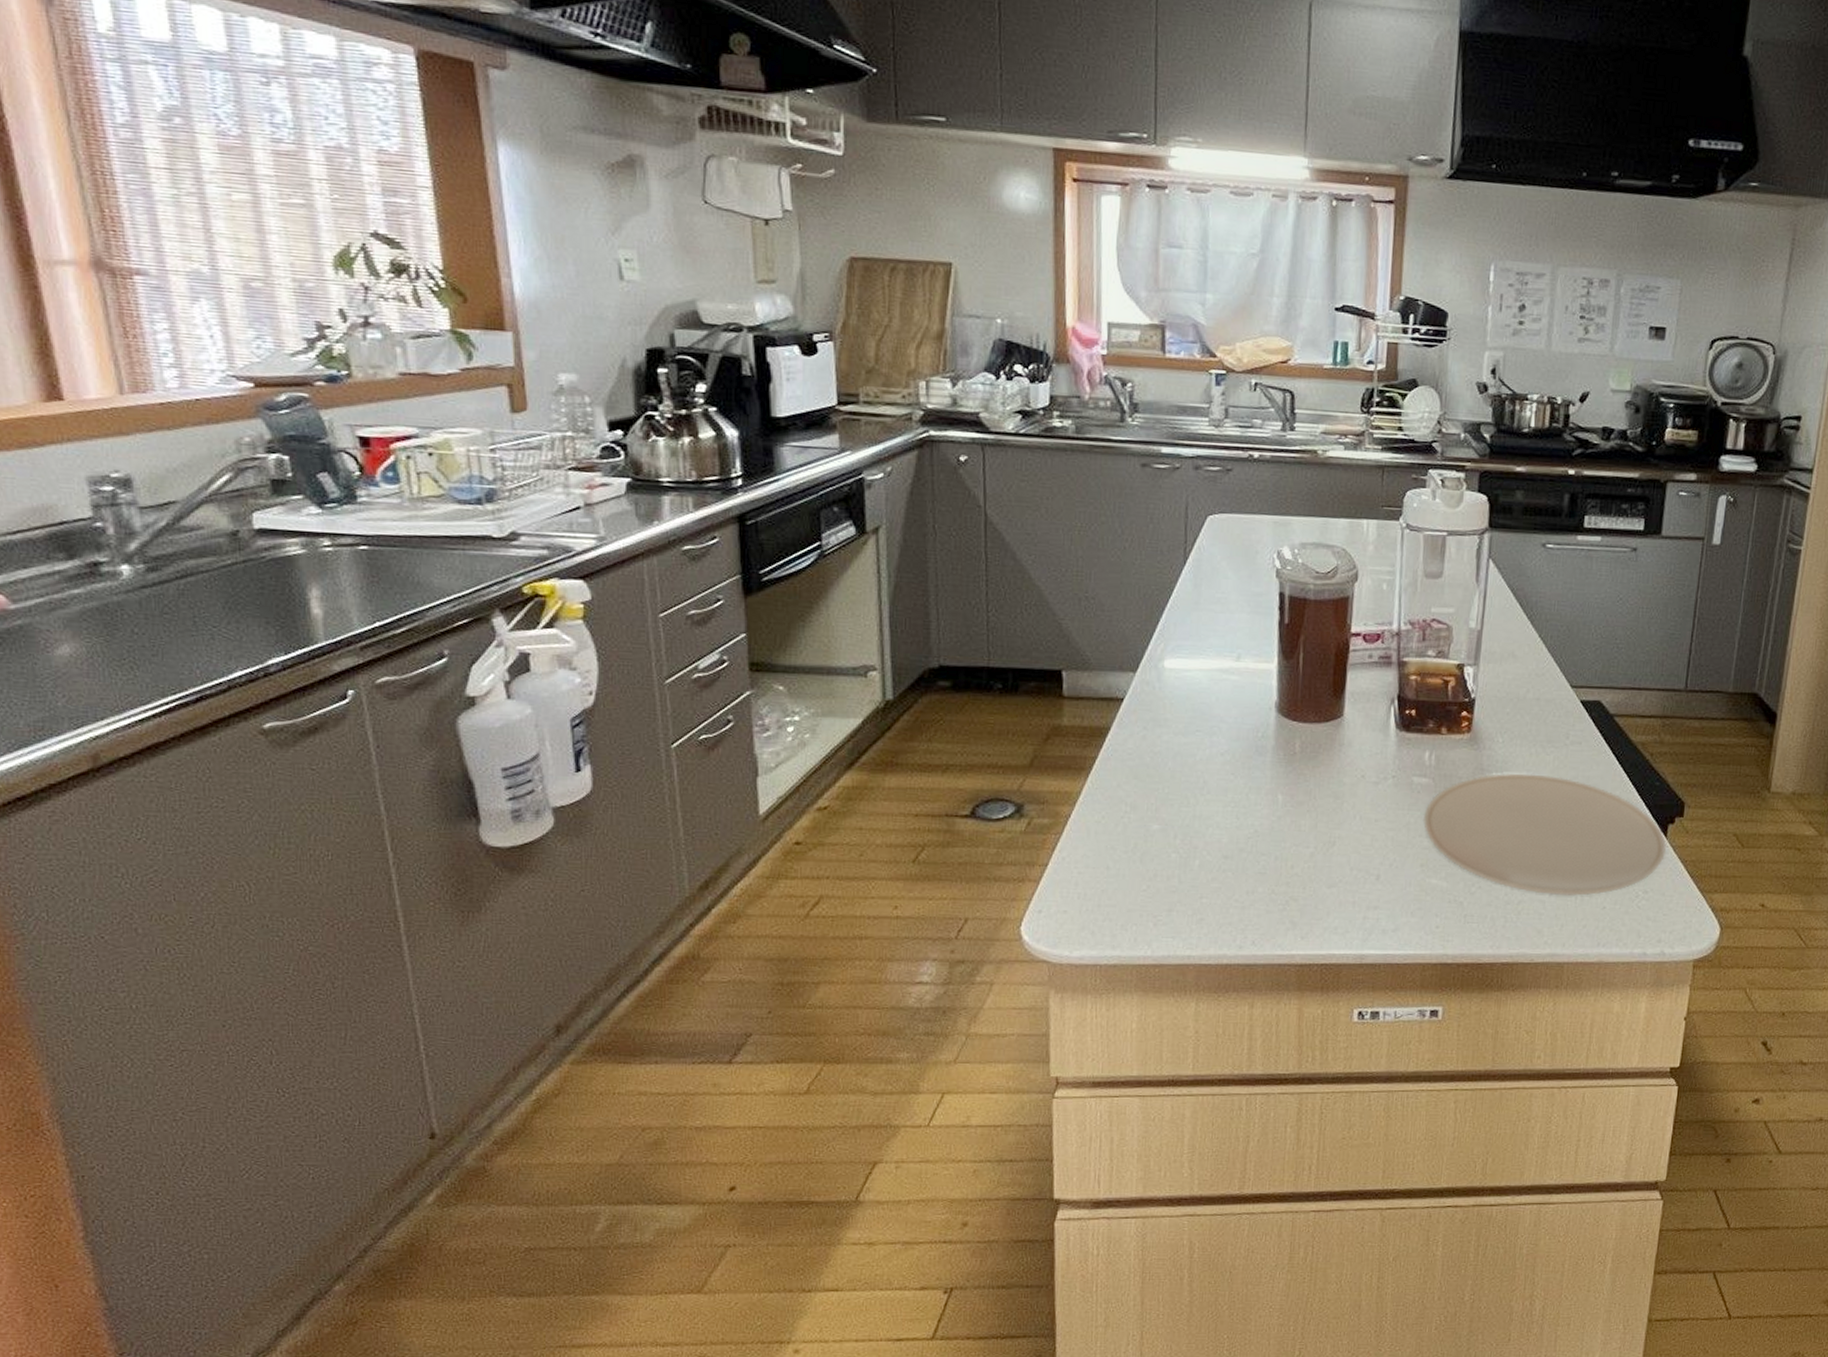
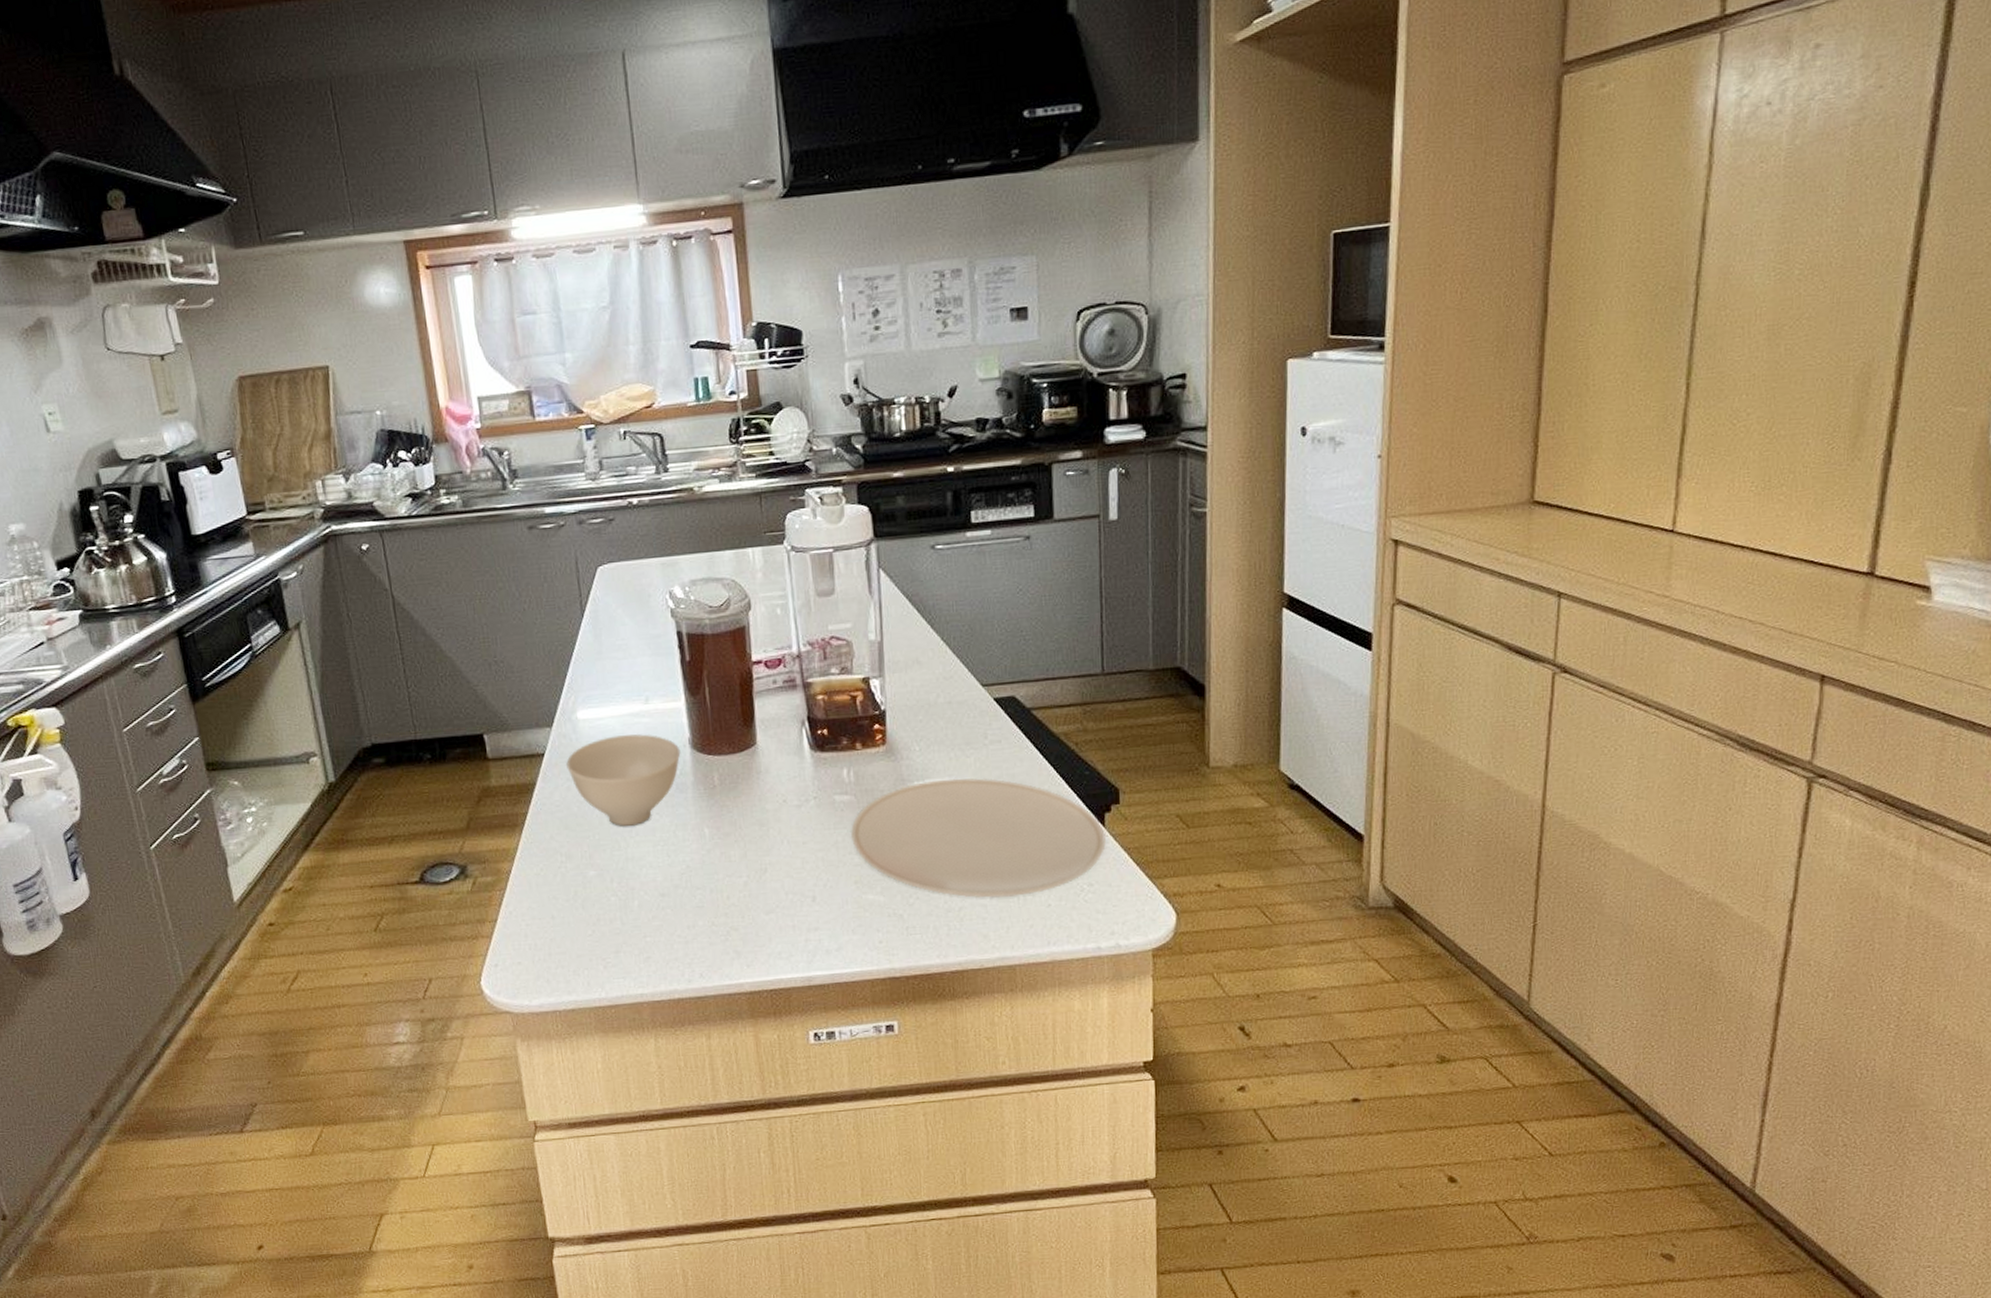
bowl: none [1145,689,1266,783] -> present [566,734,681,826]

